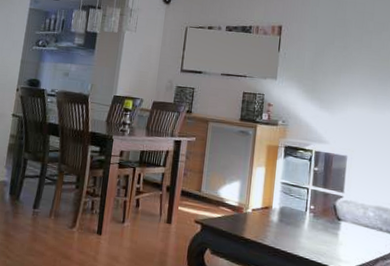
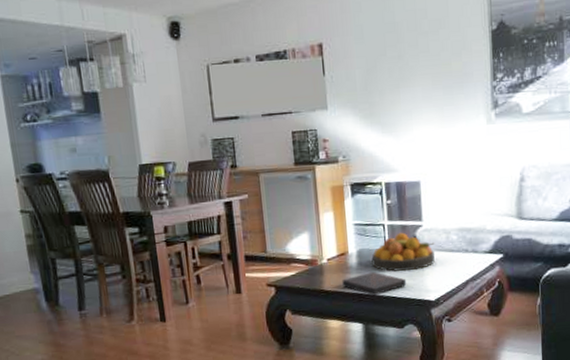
book: none [261,230,321,254] -> present [342,272,407,296]
fruit bowl: none [291,199,352,237] -> present [371,232,435,272]

